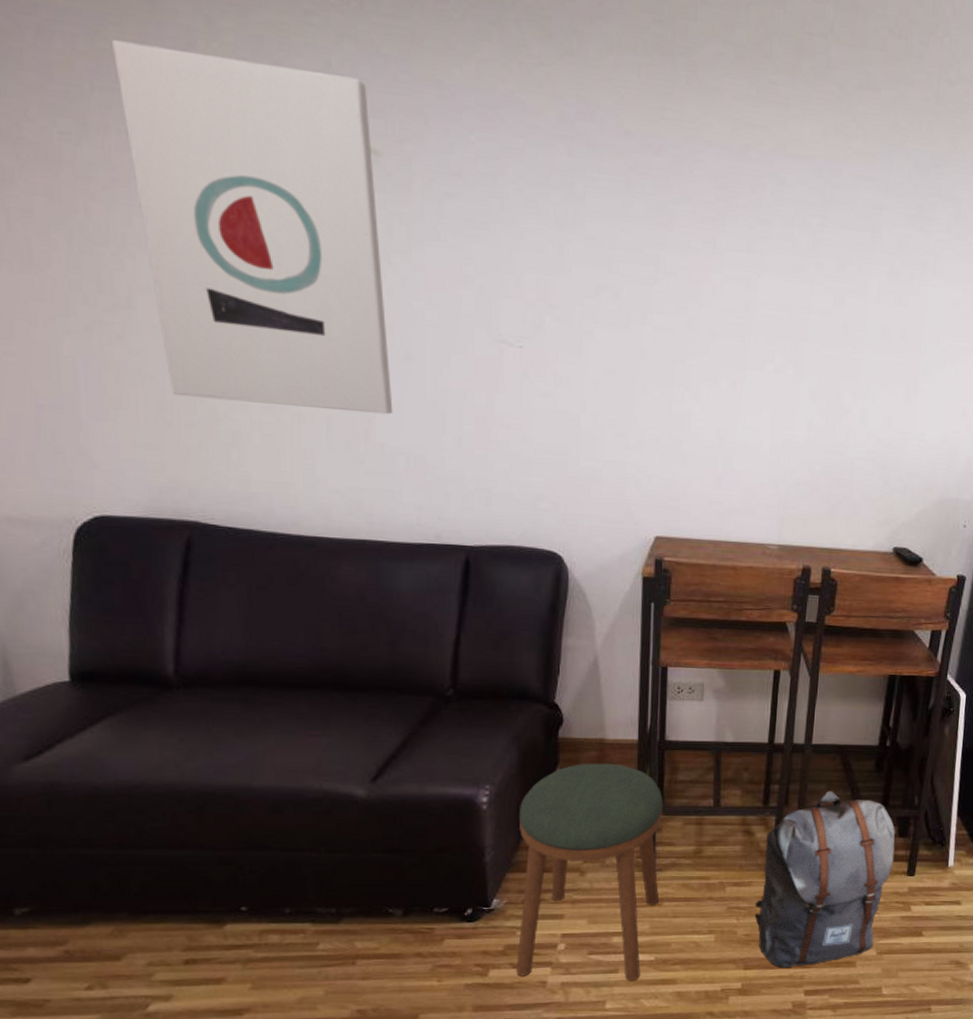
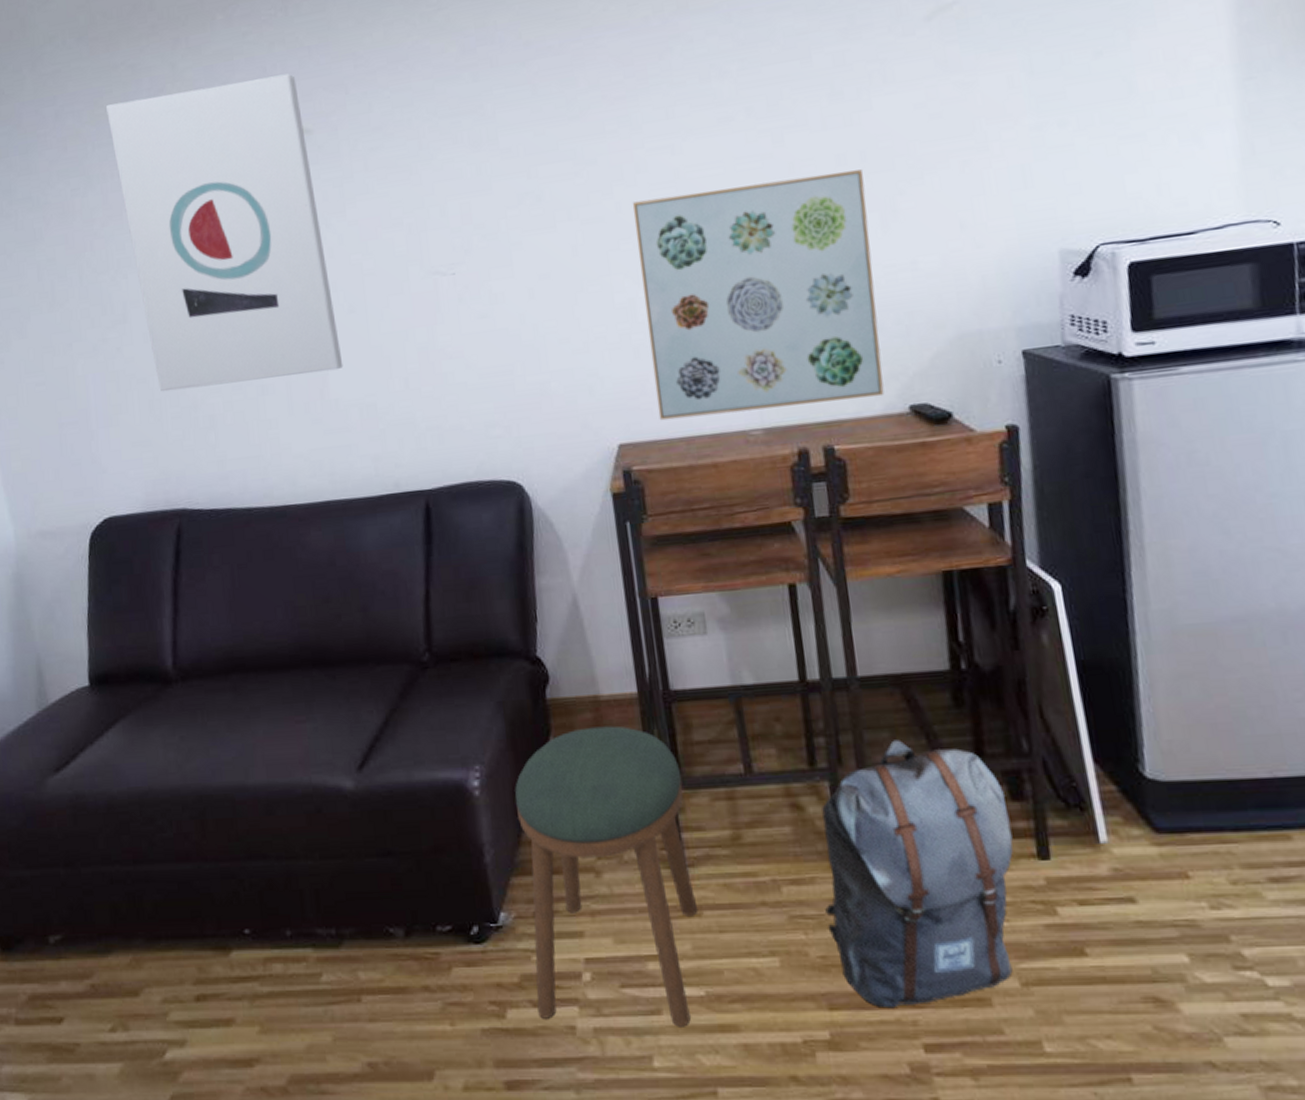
wall art: none [694,322,900,536] -> present [632,169,885,421]

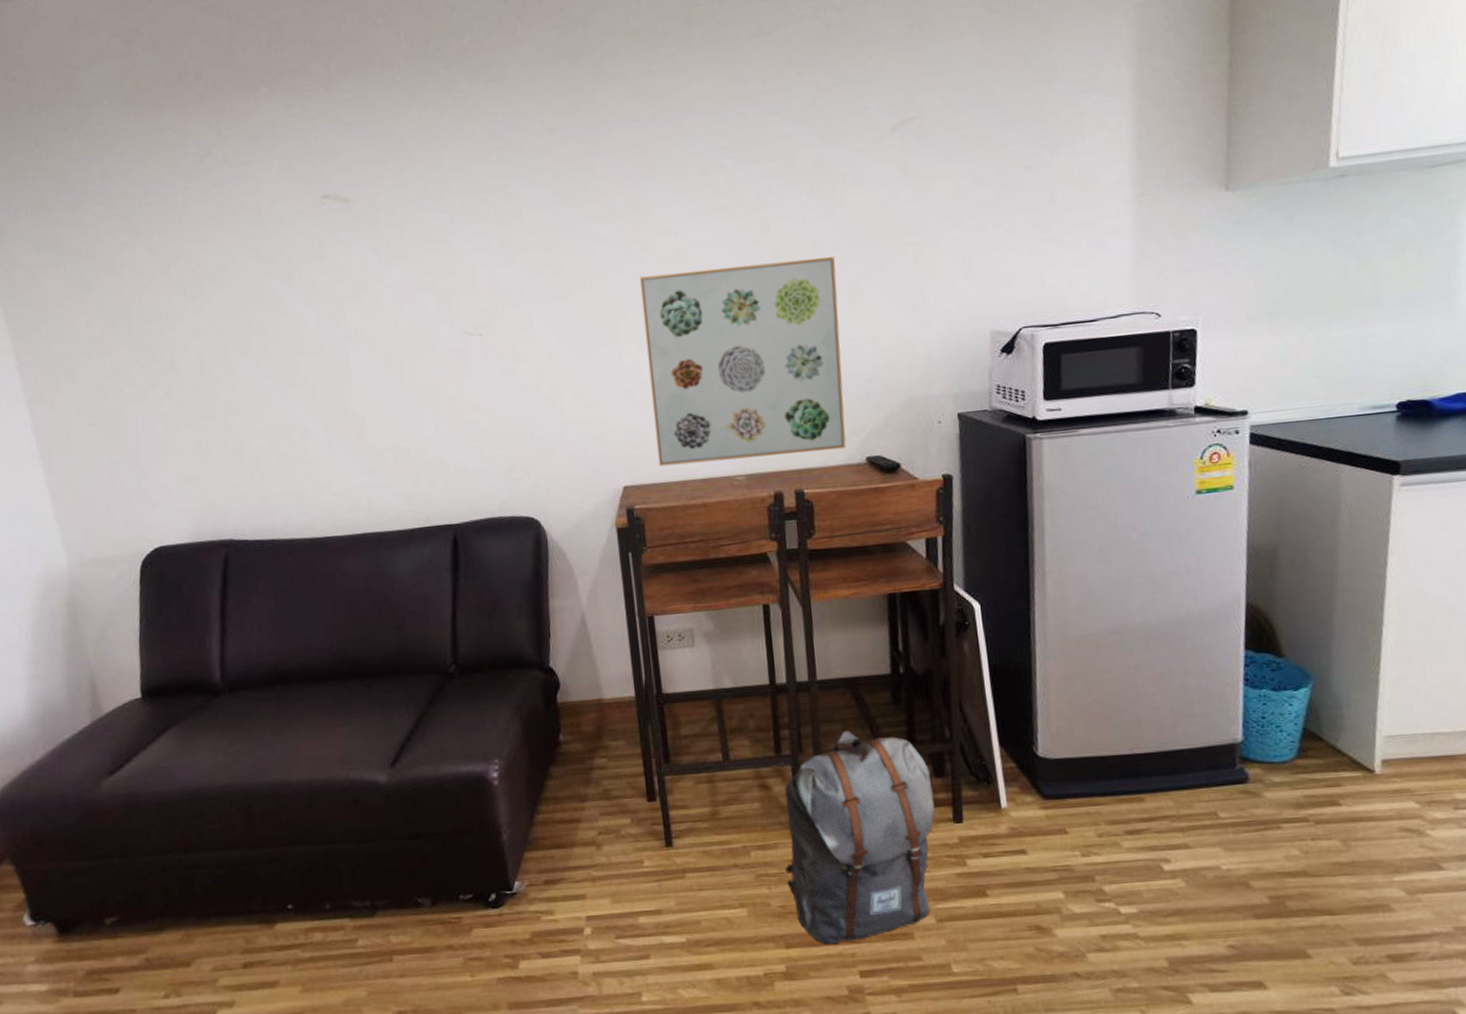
wall art: present [105,73,343,392] -> none [152,146,380,434]
stool: present [515,726,698,1027] -> none [529,724,682,968]

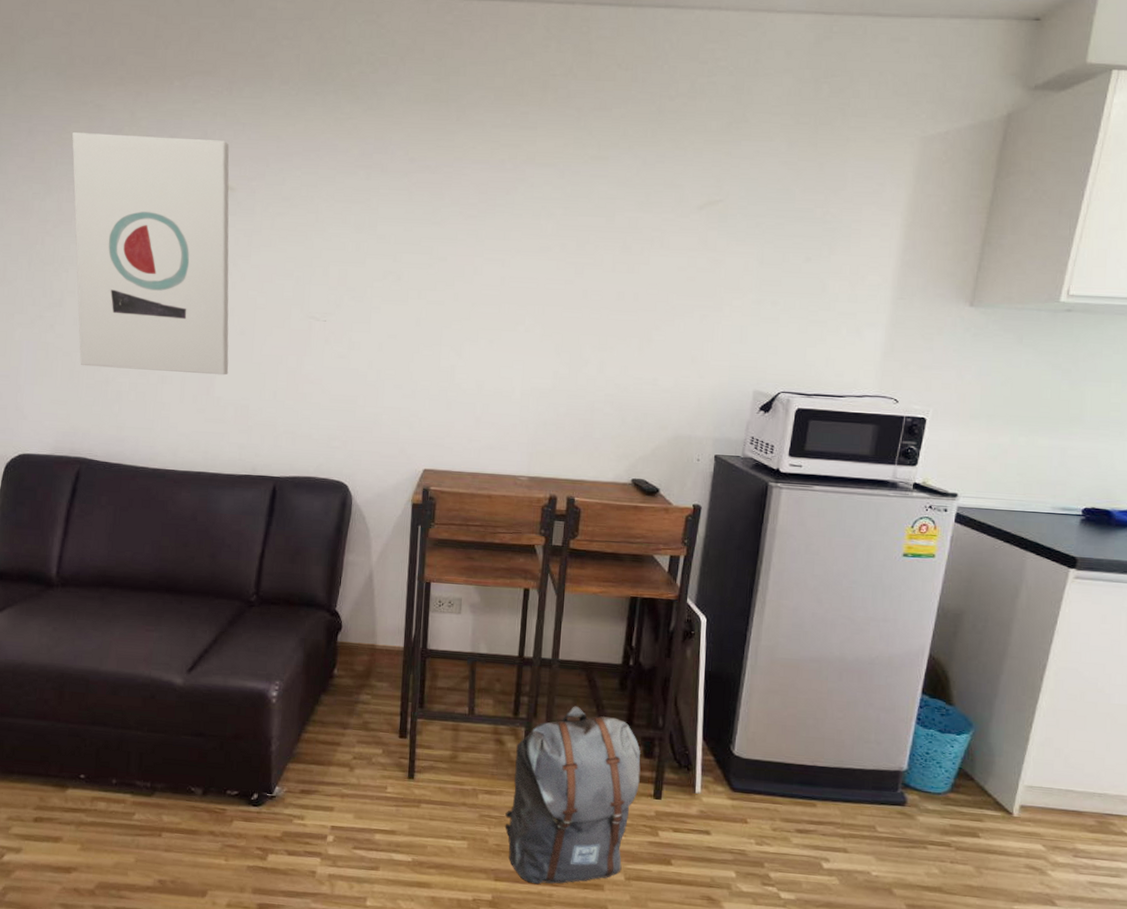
wall art: none [152,146,380,434] -> present [71,132,229,375]
wall art: present [639,257,846,467] -> none [456,295,633,469]

